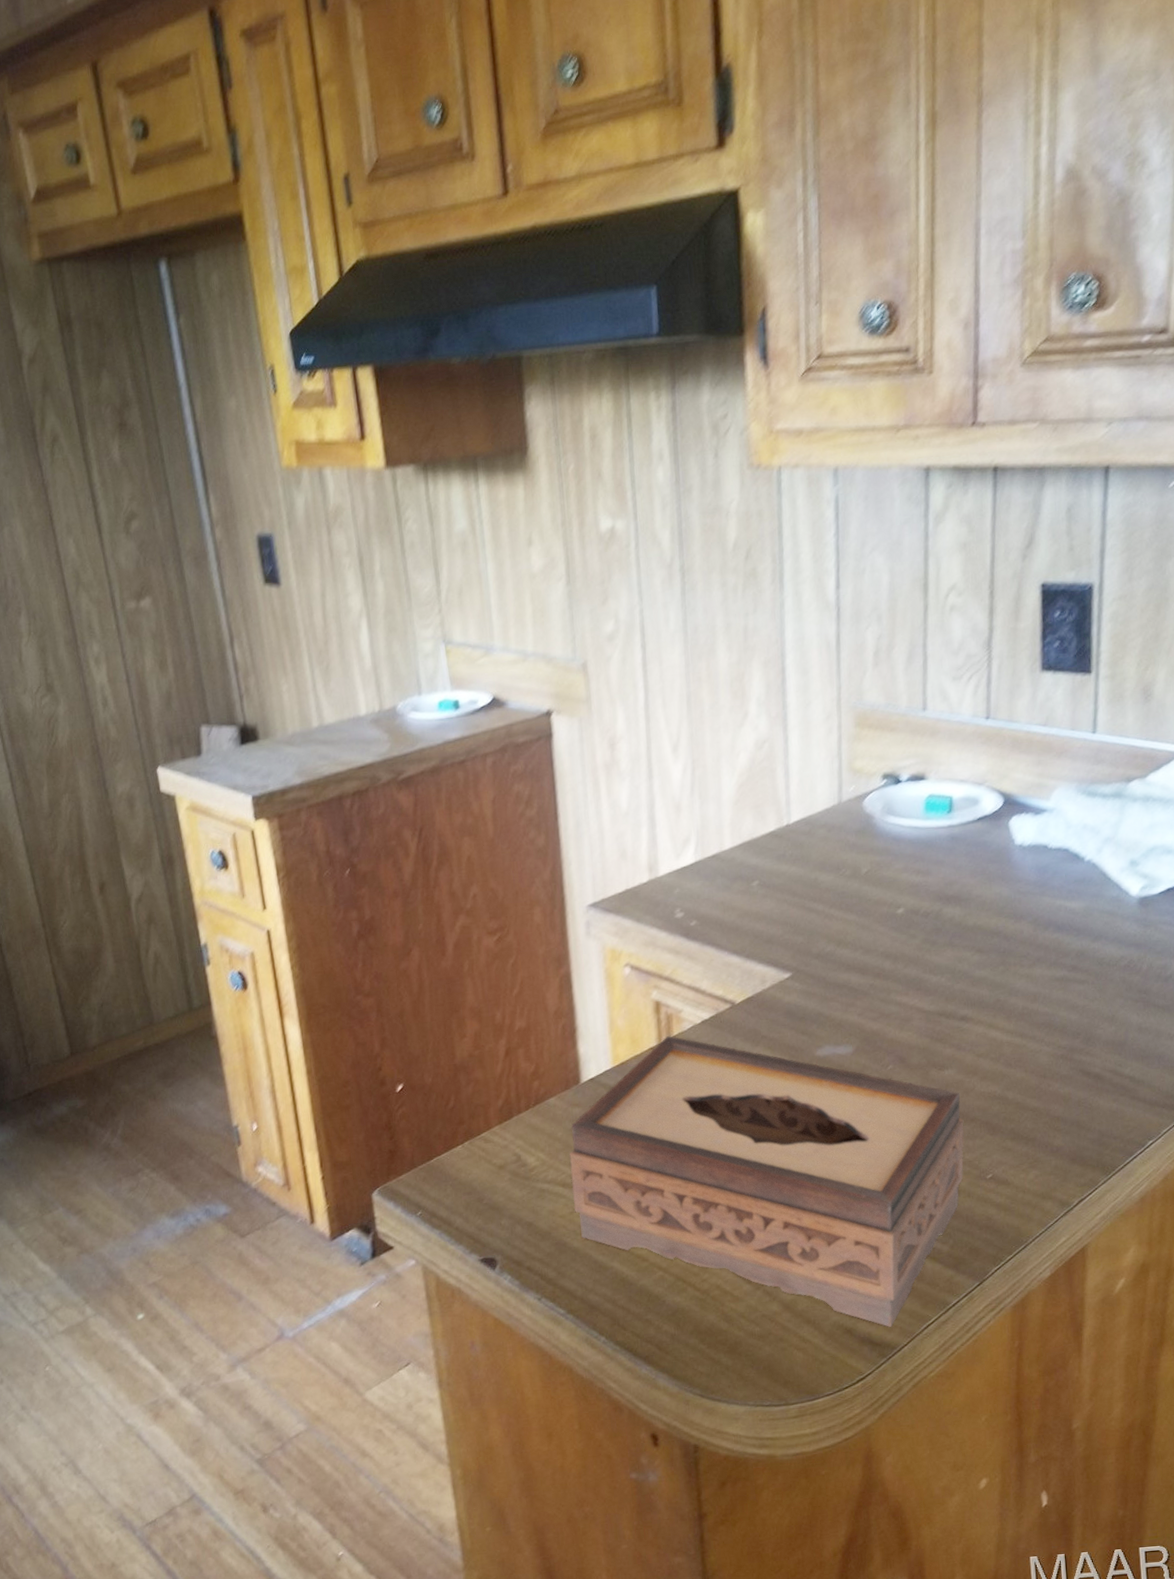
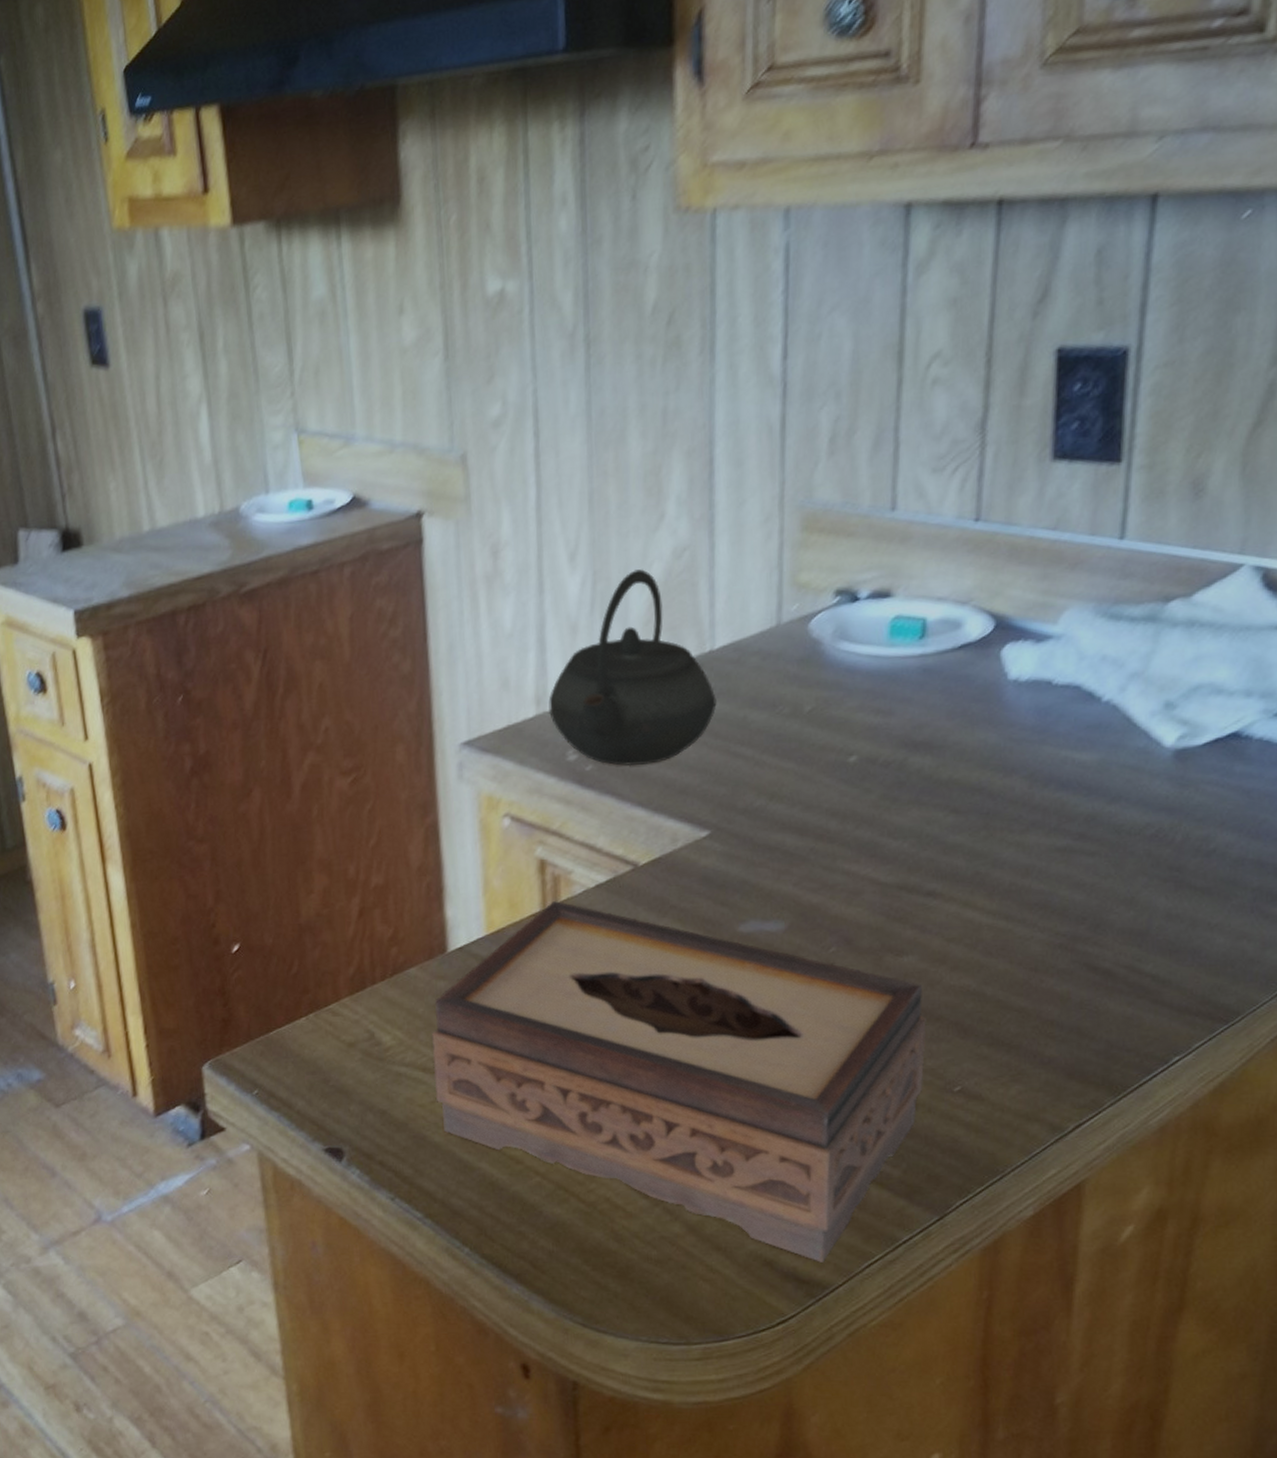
kettle: none [659,758,794,921] -> present [548,569,717,767]

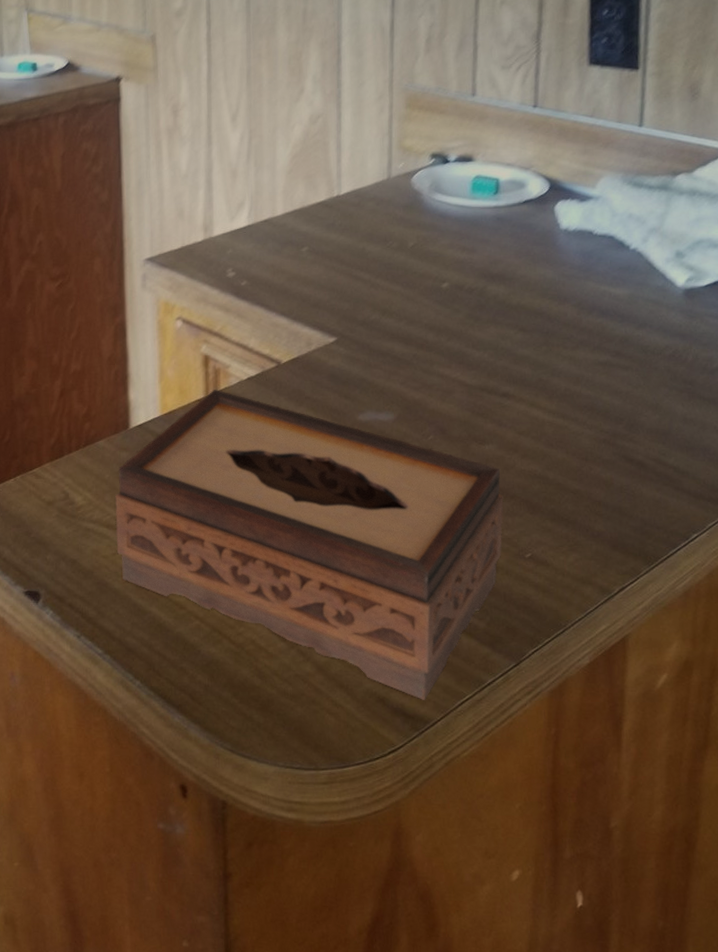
kettle: present [548,569,717,767] -> none [213,130,342,284]

